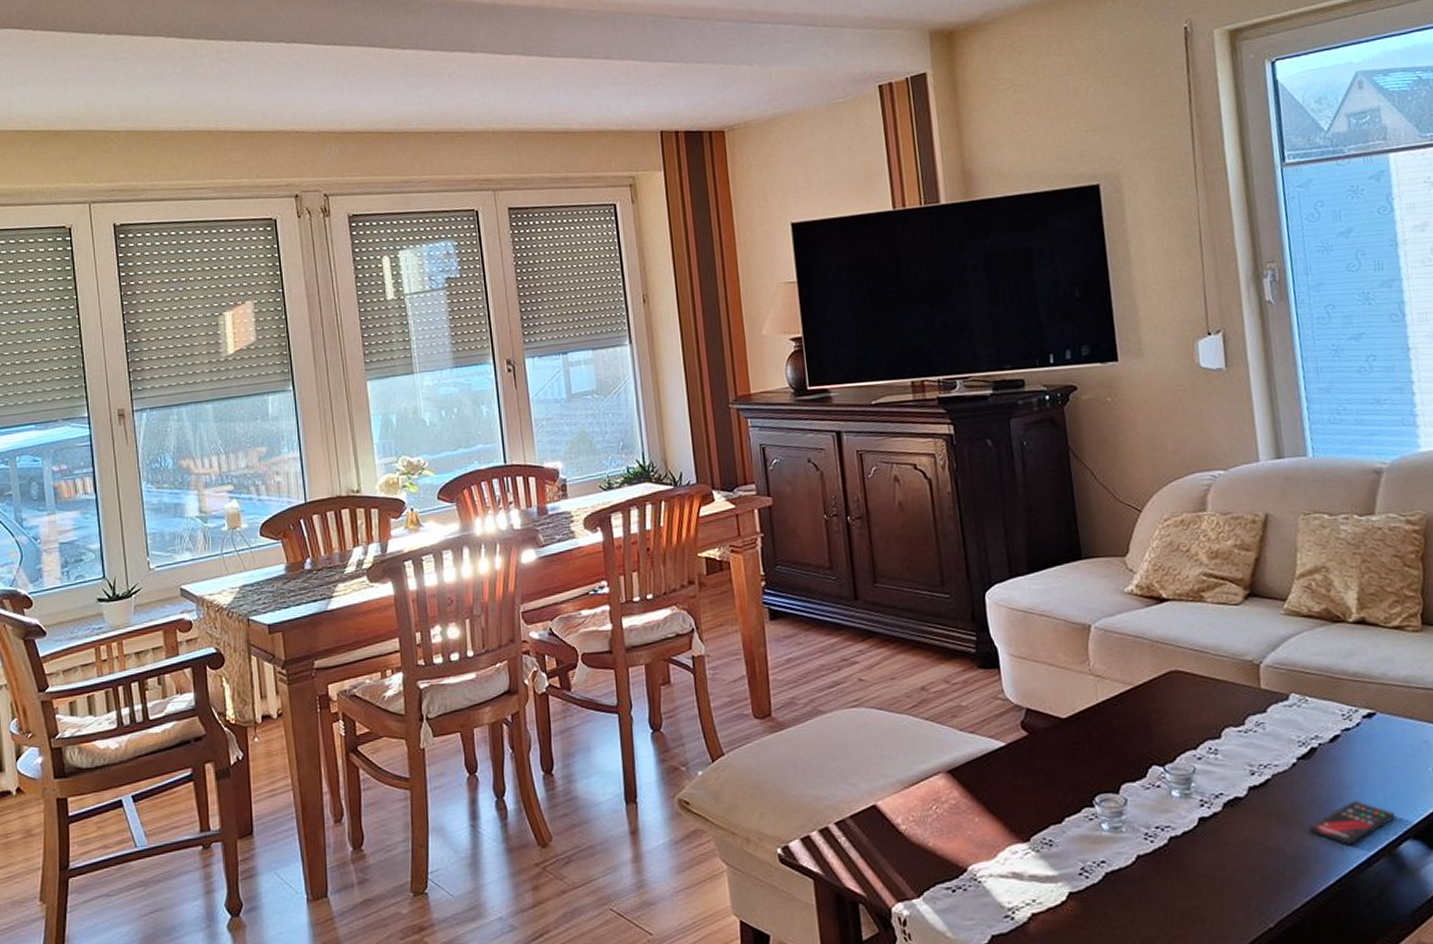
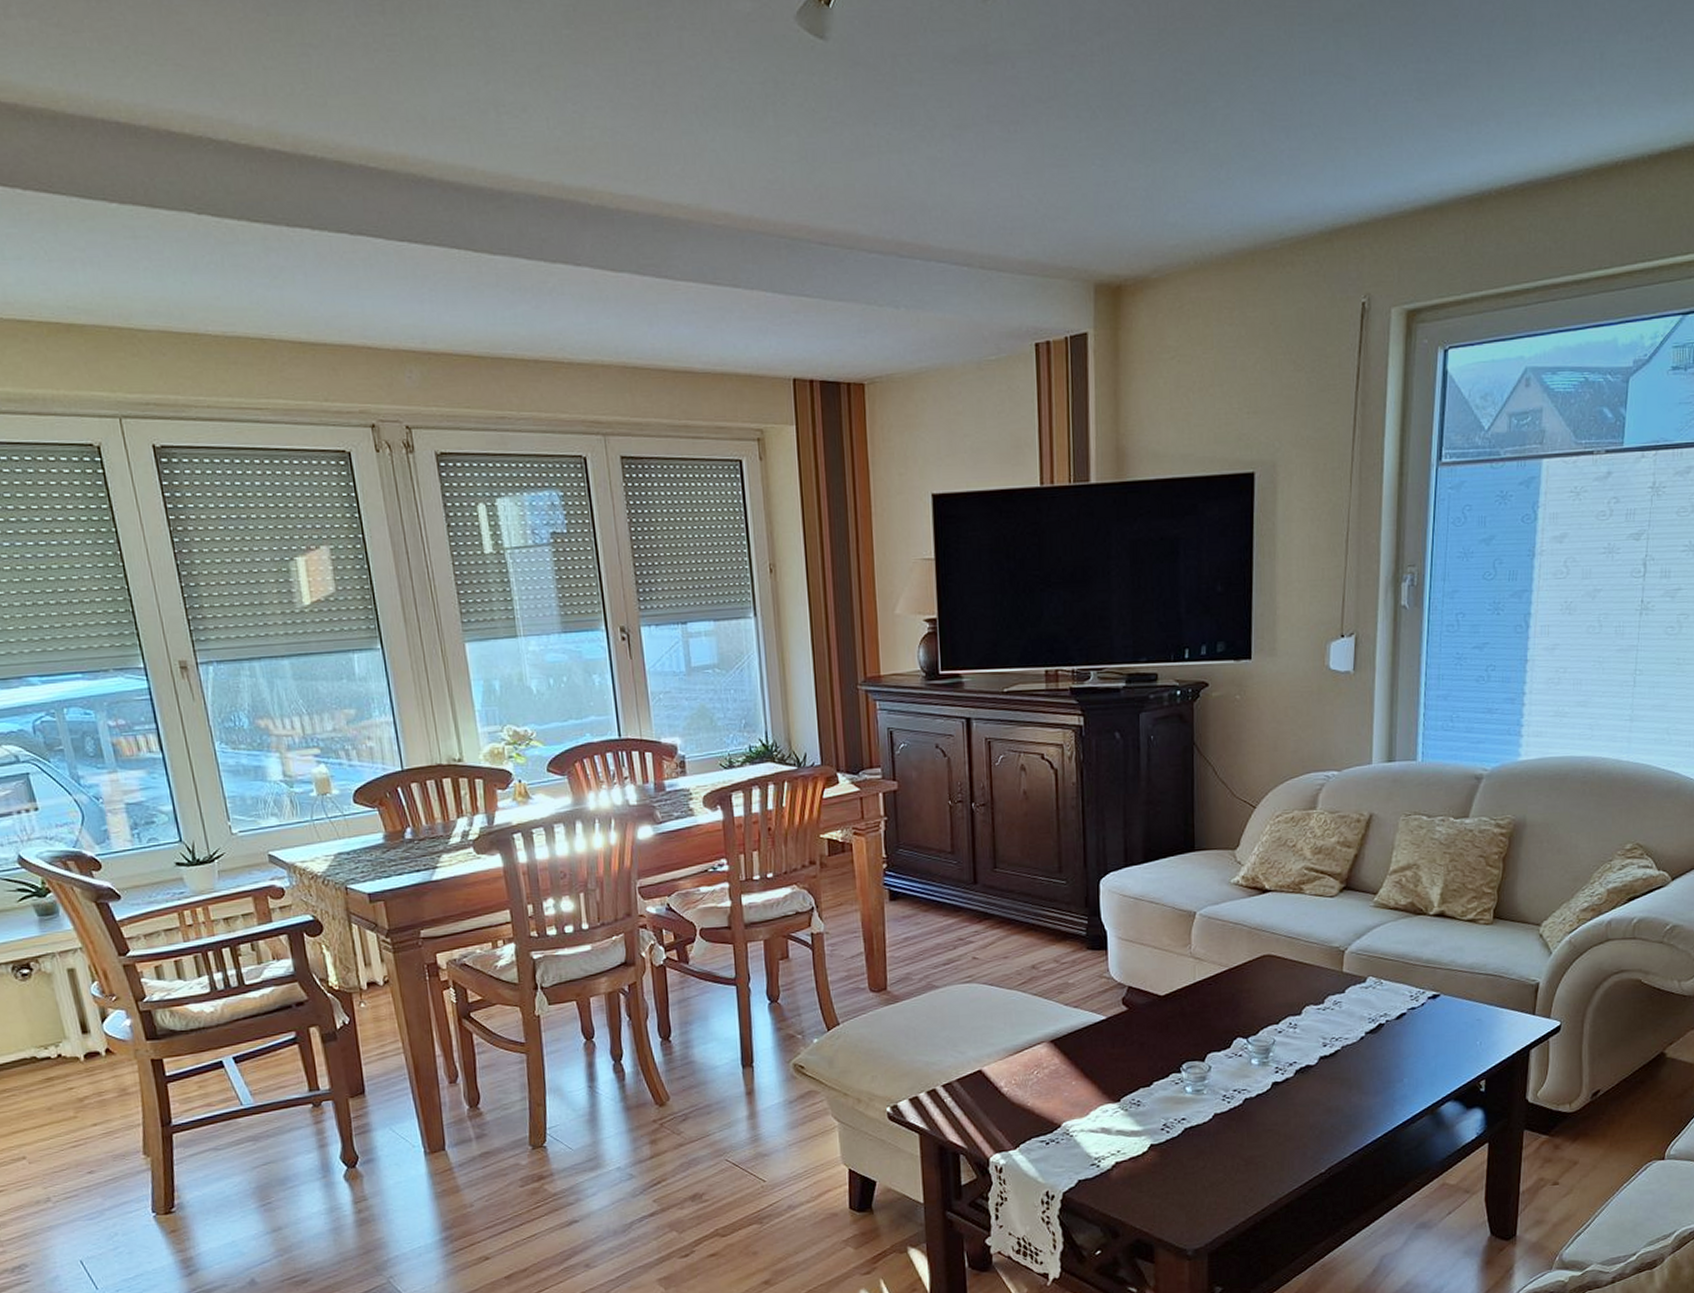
smartphone: present [1309,801,1395,845] -> none [1367,1069,1441,1105]

